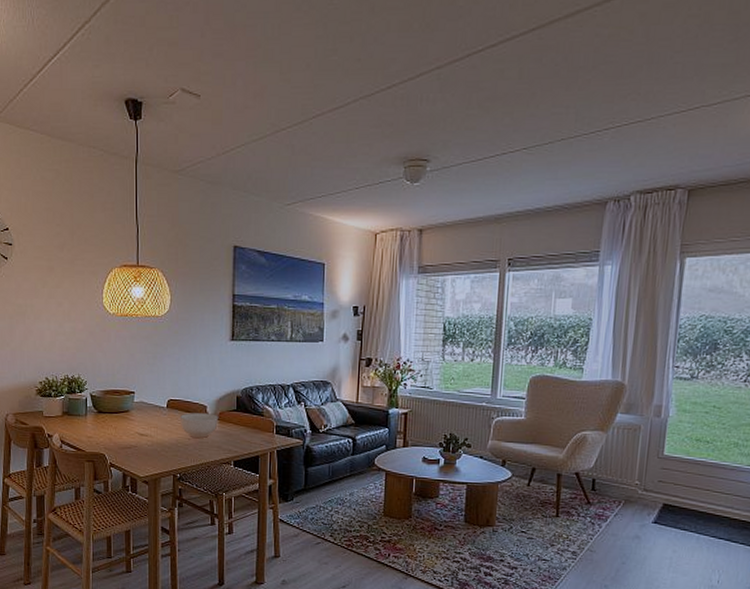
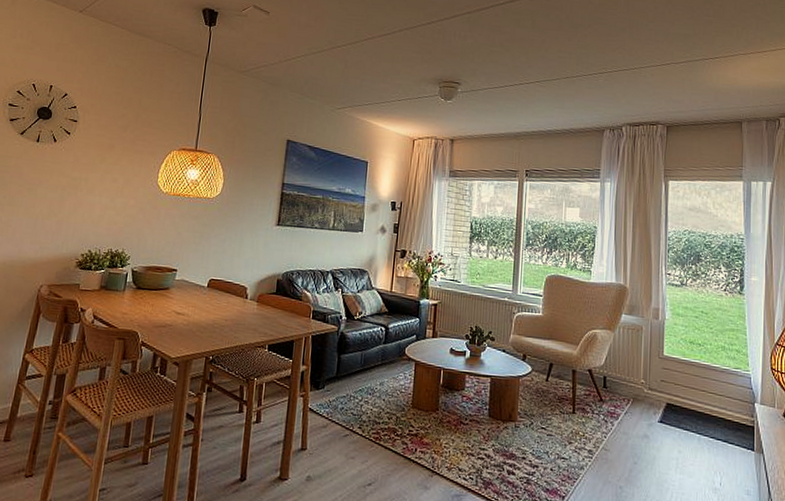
bowl: present [181,413,218,439] -> none [219,293,257,320]

